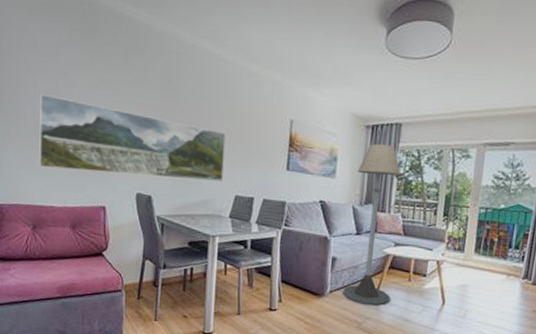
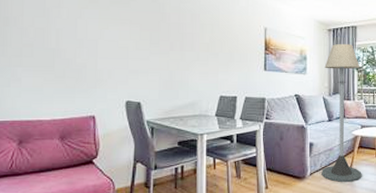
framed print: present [39,93,226,182] -> none [26,15,208,85]

